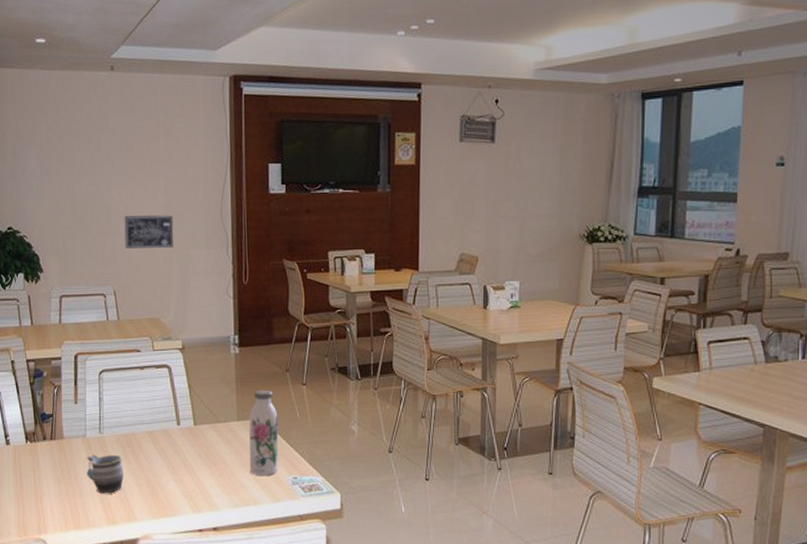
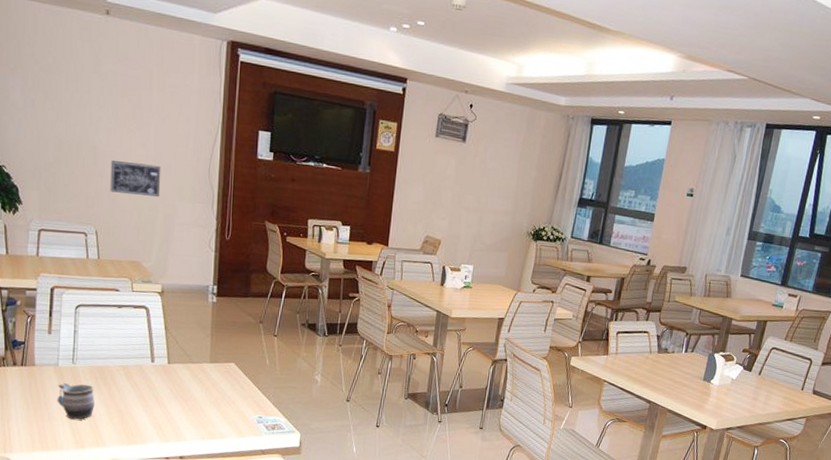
water bottle: present [249,389,279,476] -> none [218,336,249,414]

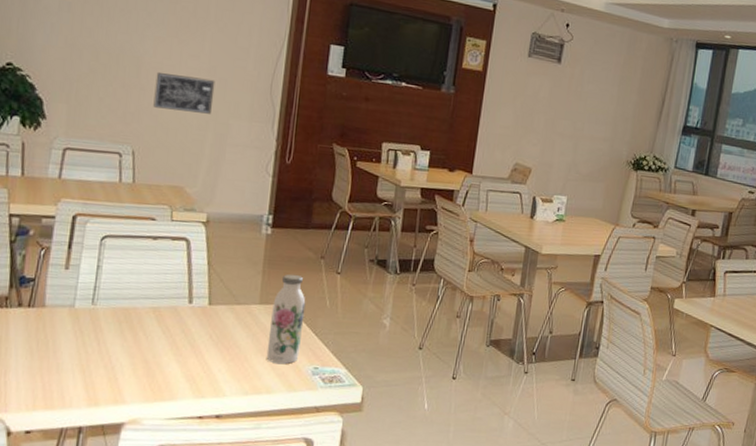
mug: present [57,383,95,420] -> none [69,328,117,372]
water bottle: none [218,336,249,414] -> present [266,274,306,365]

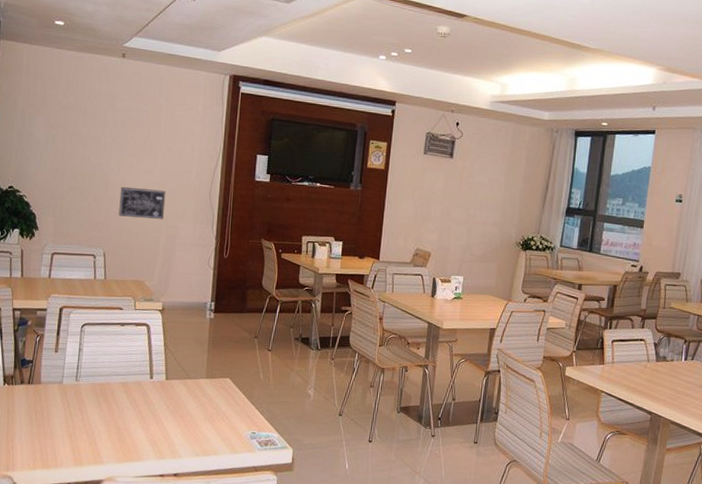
water bottle: present [266,274,306,365] -> none [213,352,244,430]

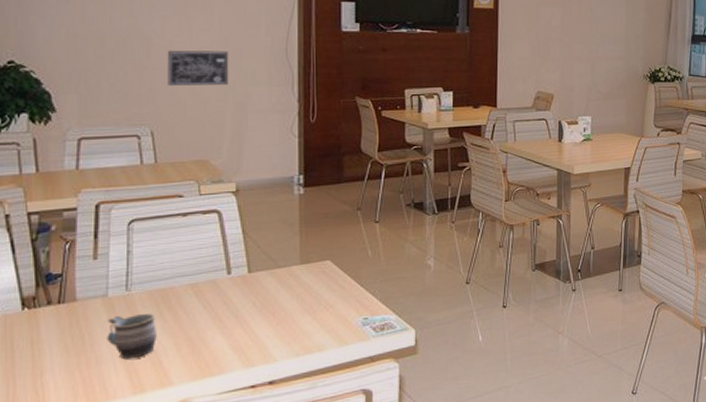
mug: none [59,400,95,437] -> present [107,314,157,360]

